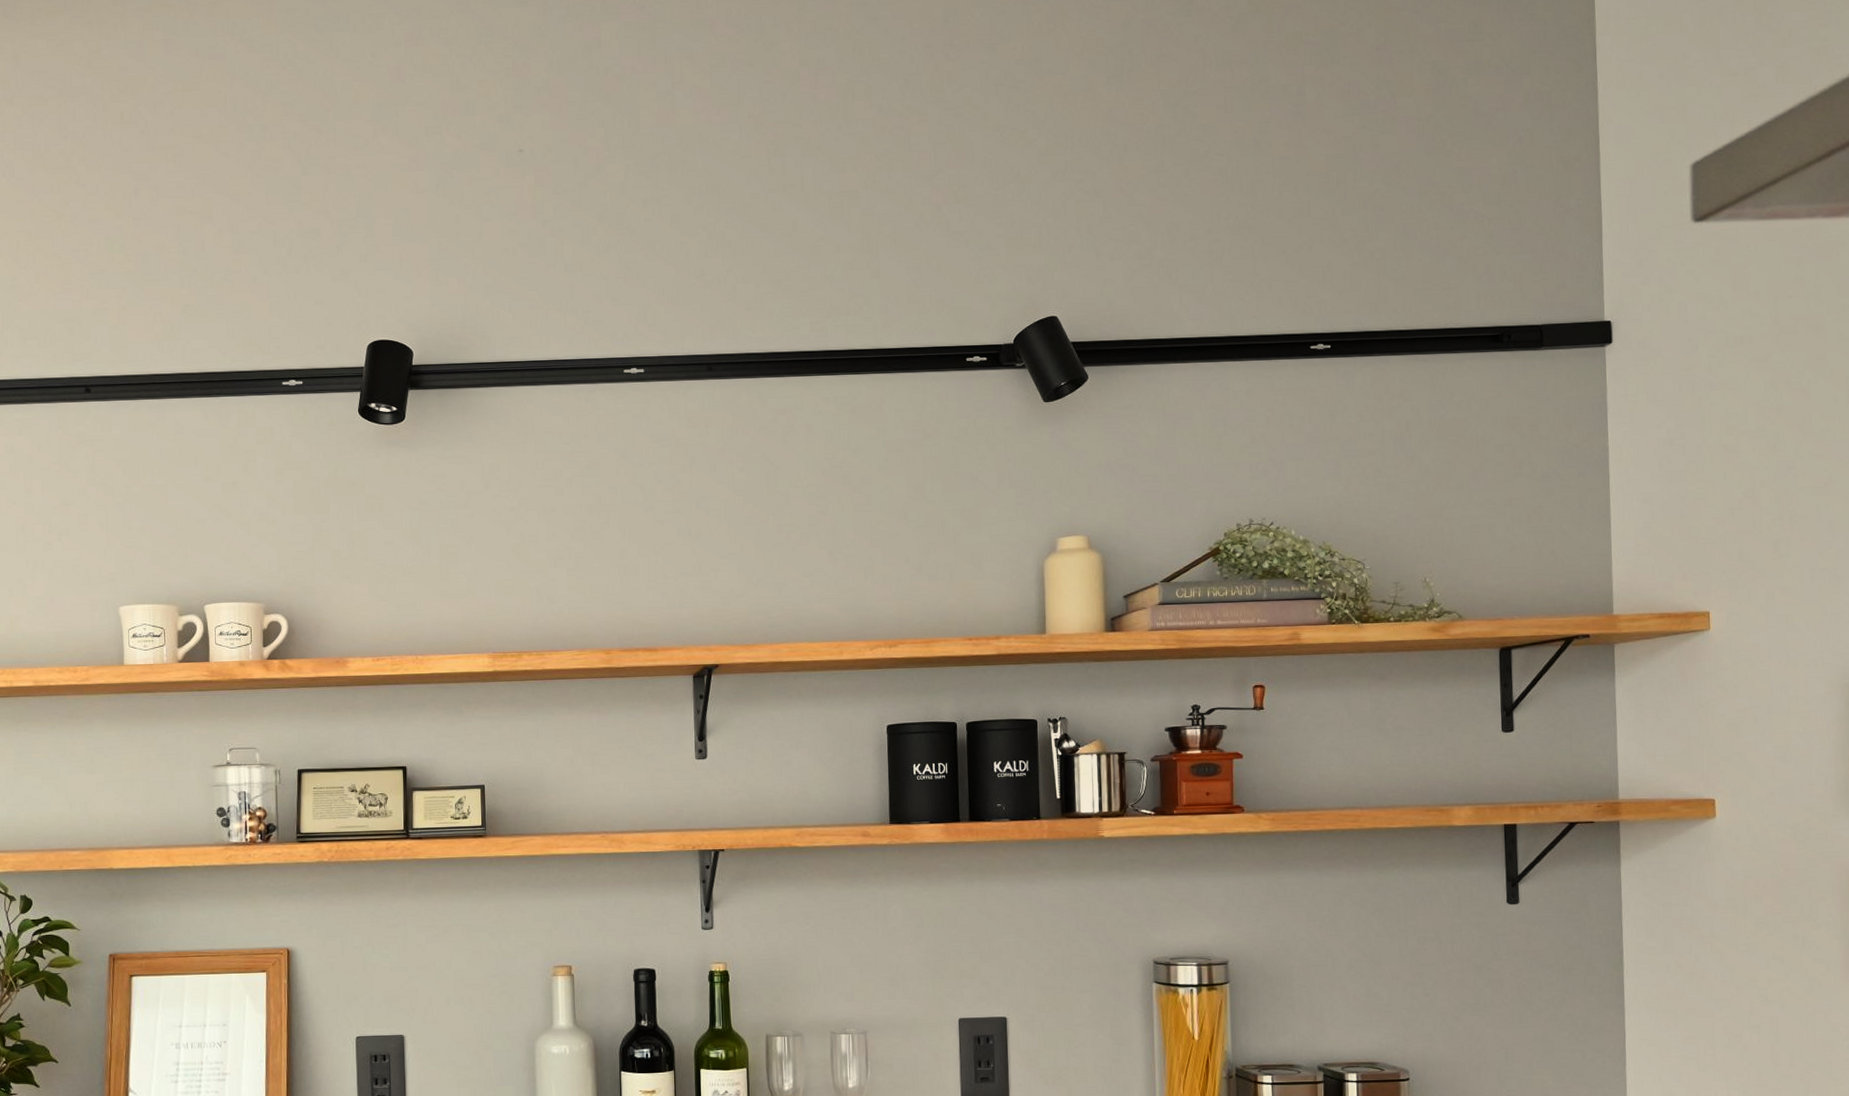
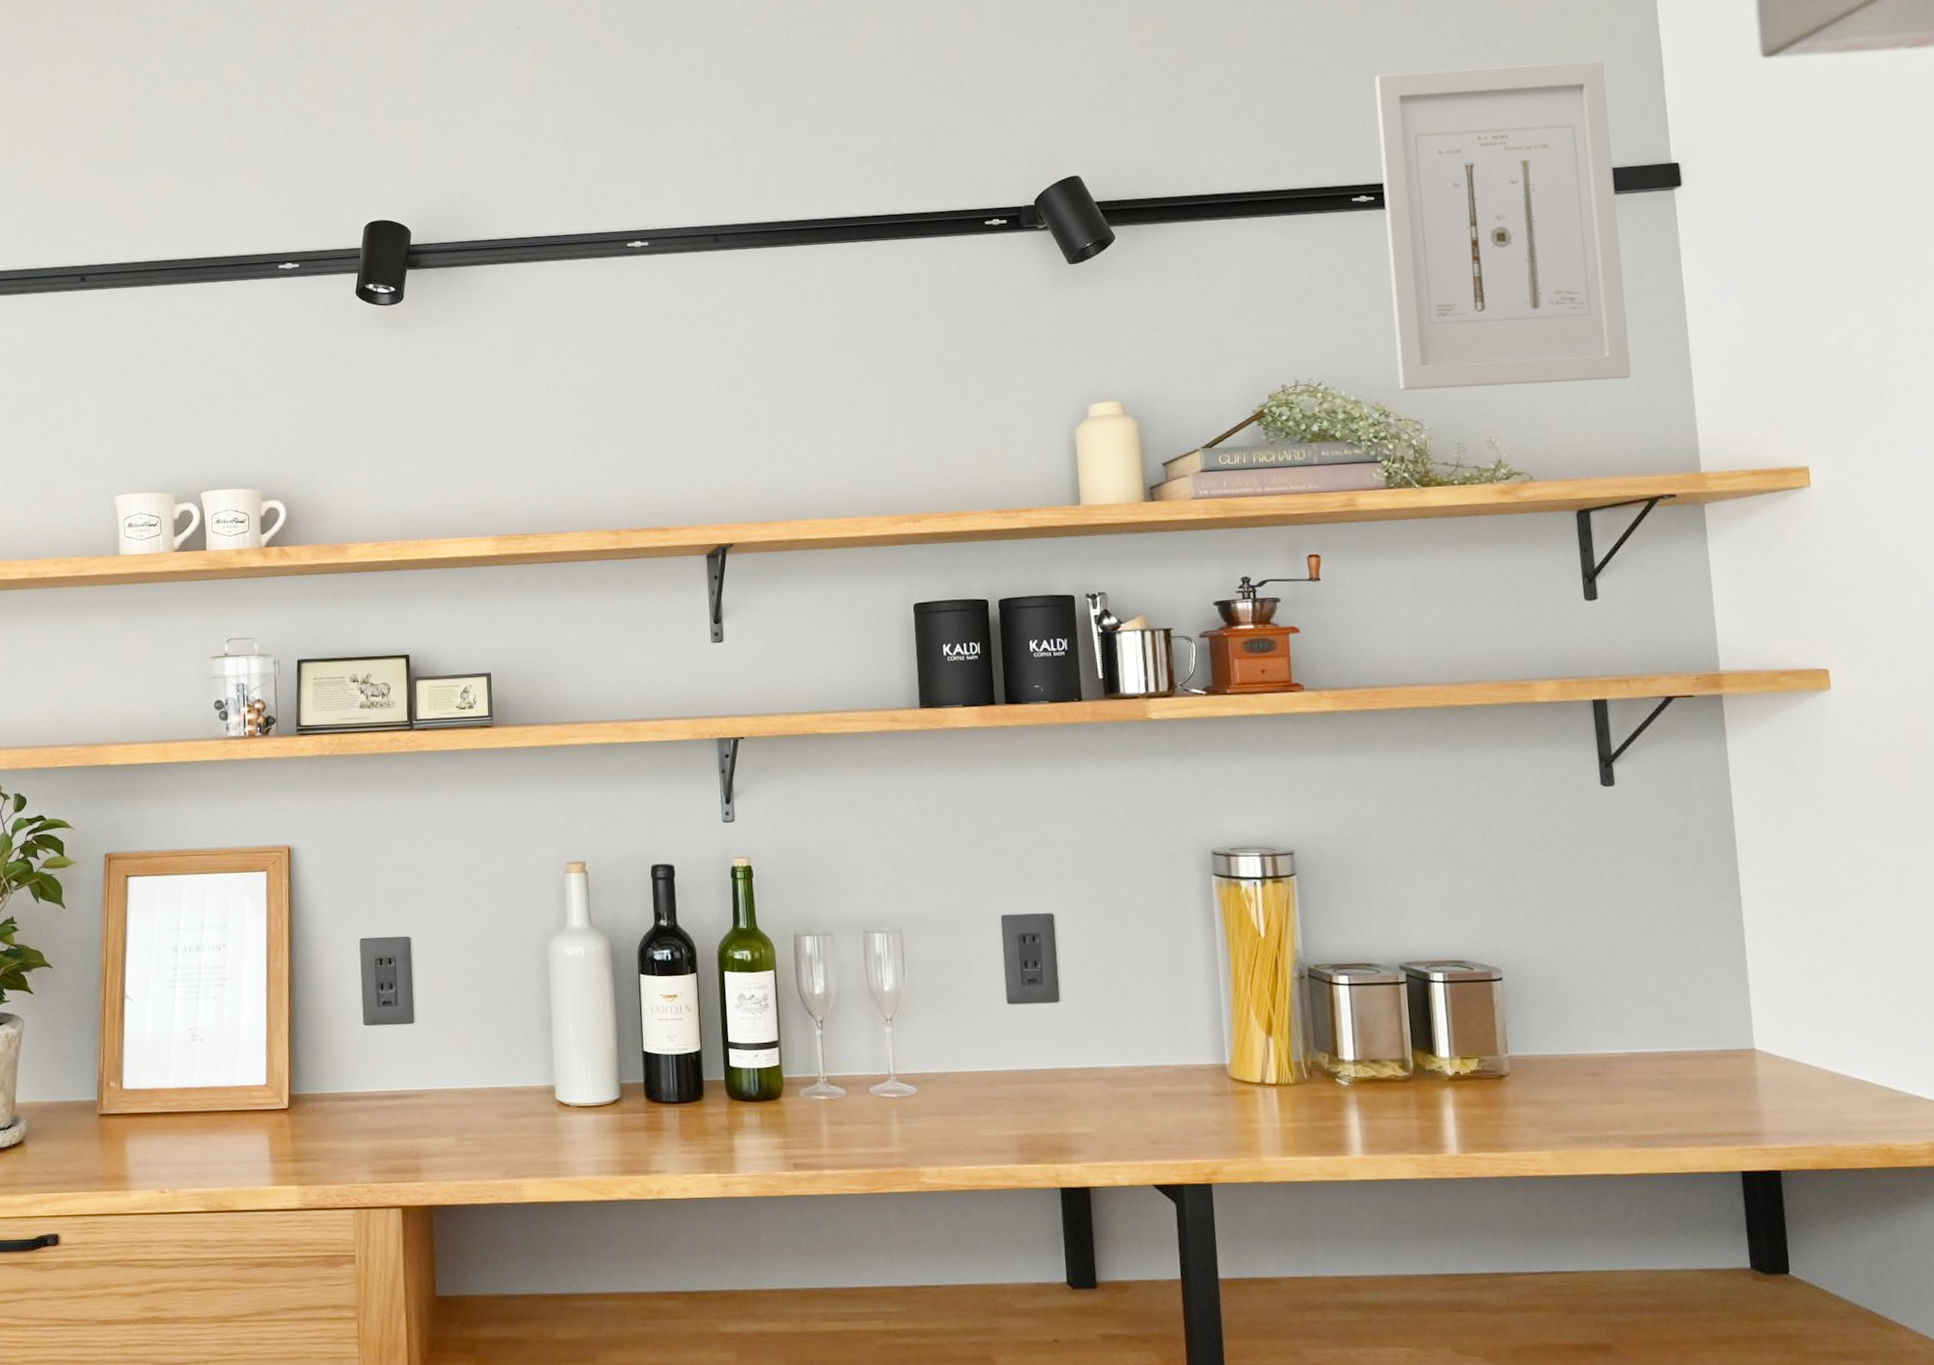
wall art: none [1336,220,1557,532] -> present [1374,60,1631,391]

